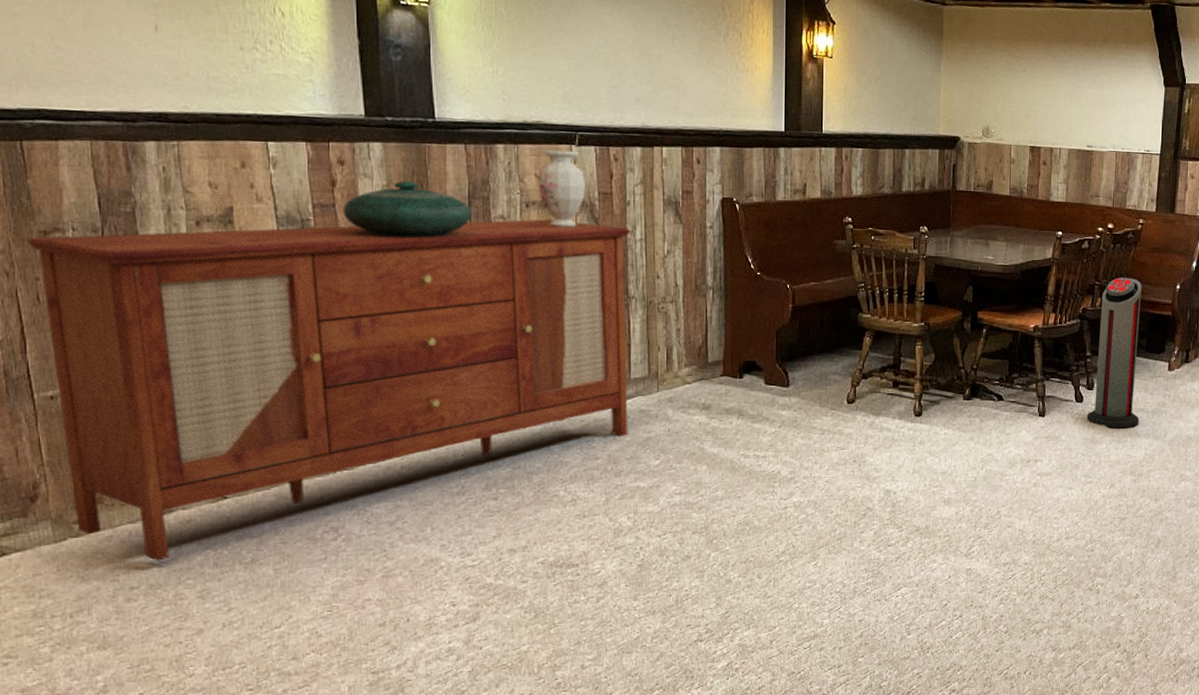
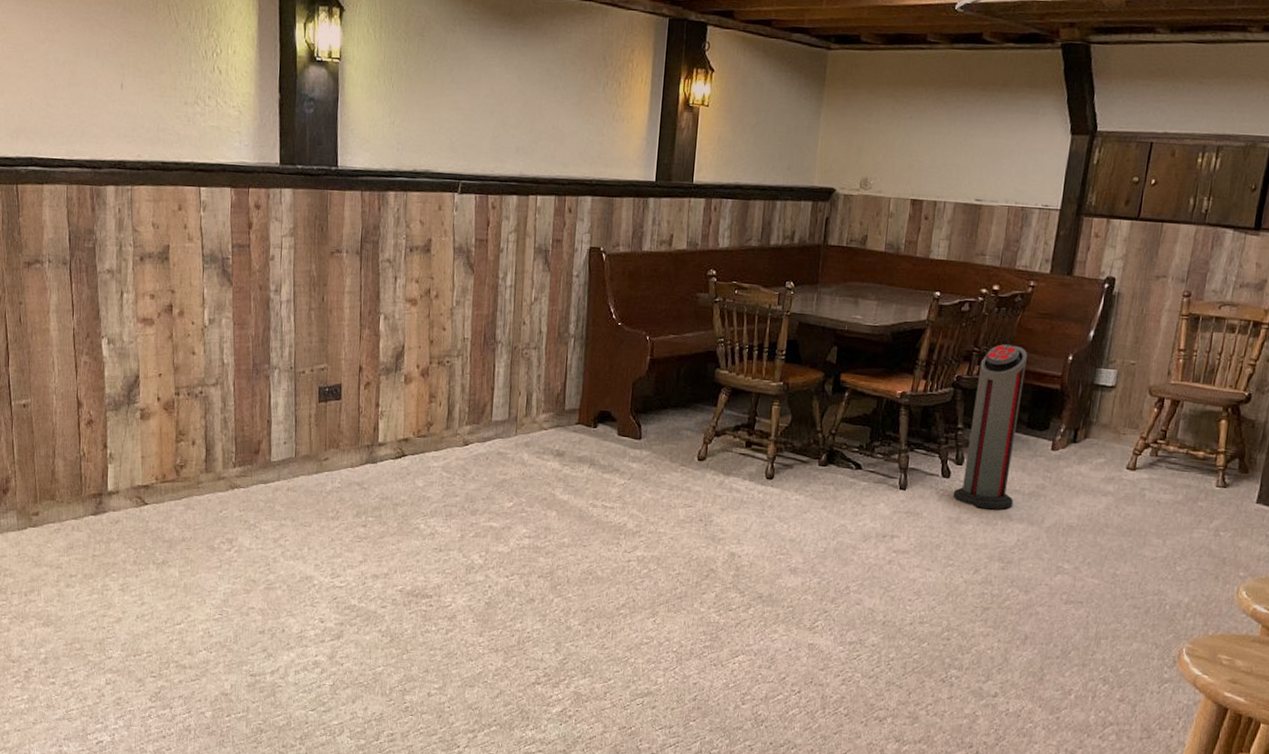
sideboard: present [27,219,631,561] -> none [15,263,502,554]
decorative bowl: present [343,181,471,238] -> none [256,225,362,278]
vase: present [538,150,586,228] -> none [422,197,465,273]

